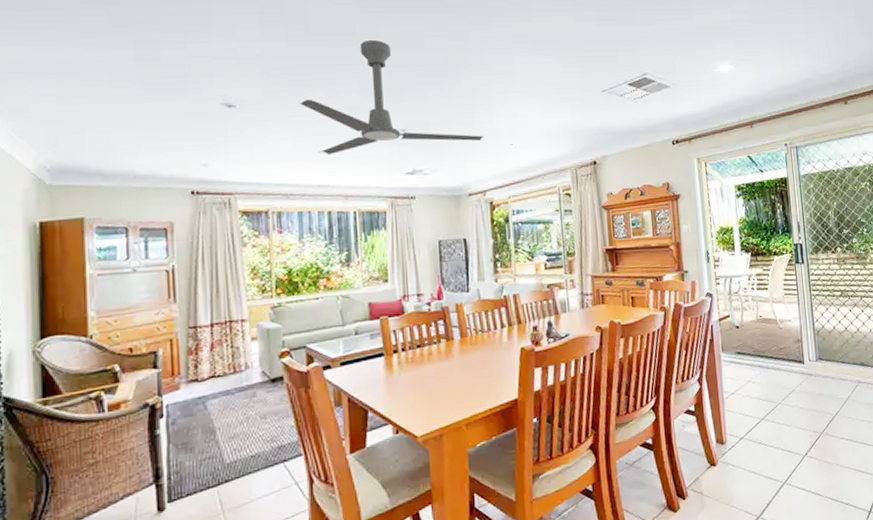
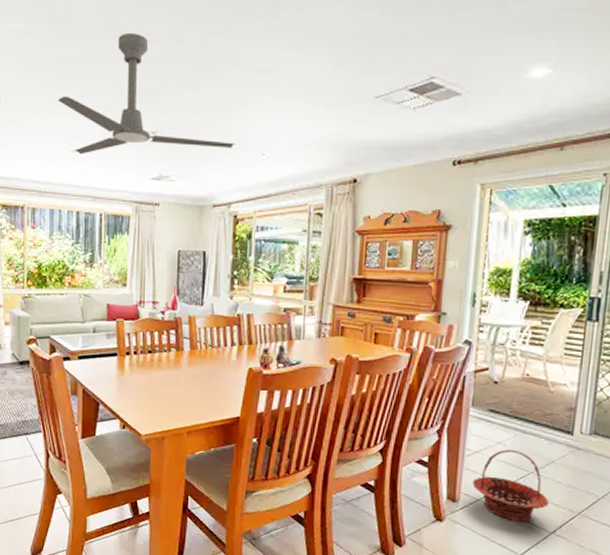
basket: none [734,385,798,452] -> present [472,449,549,522]

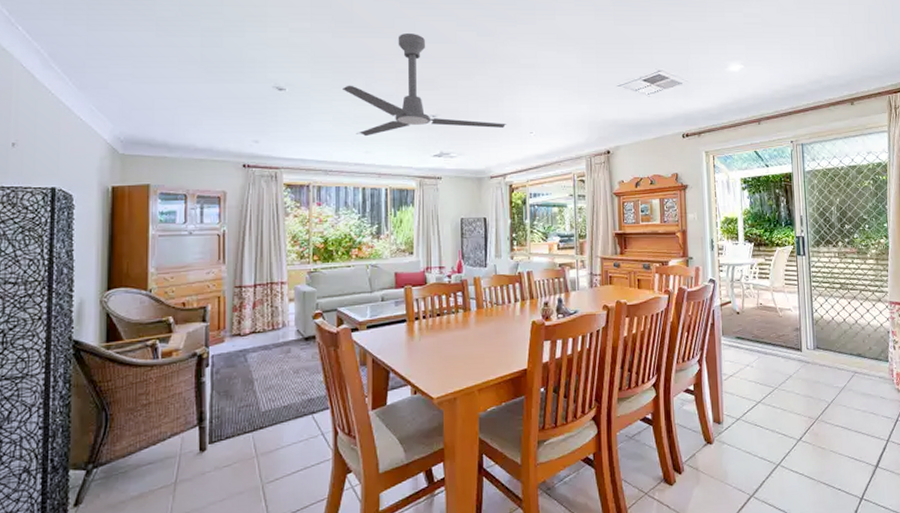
basket: present [472,449,549,522] -> none [732,370,793,434]

